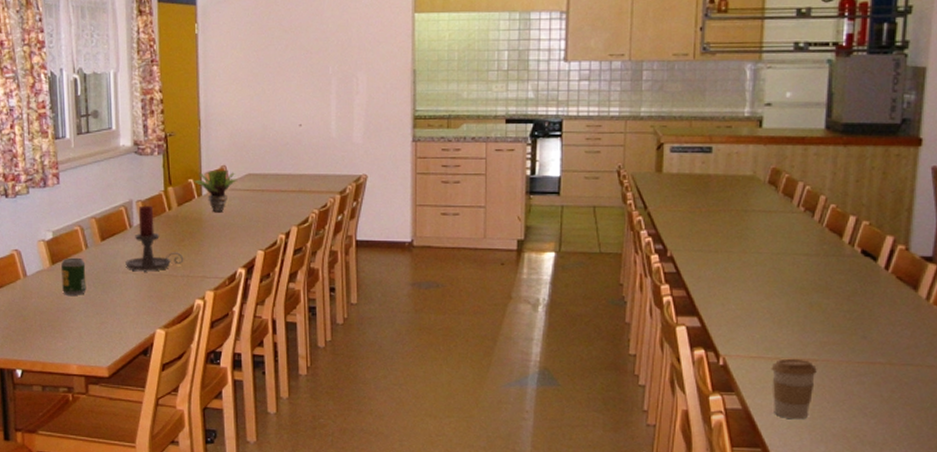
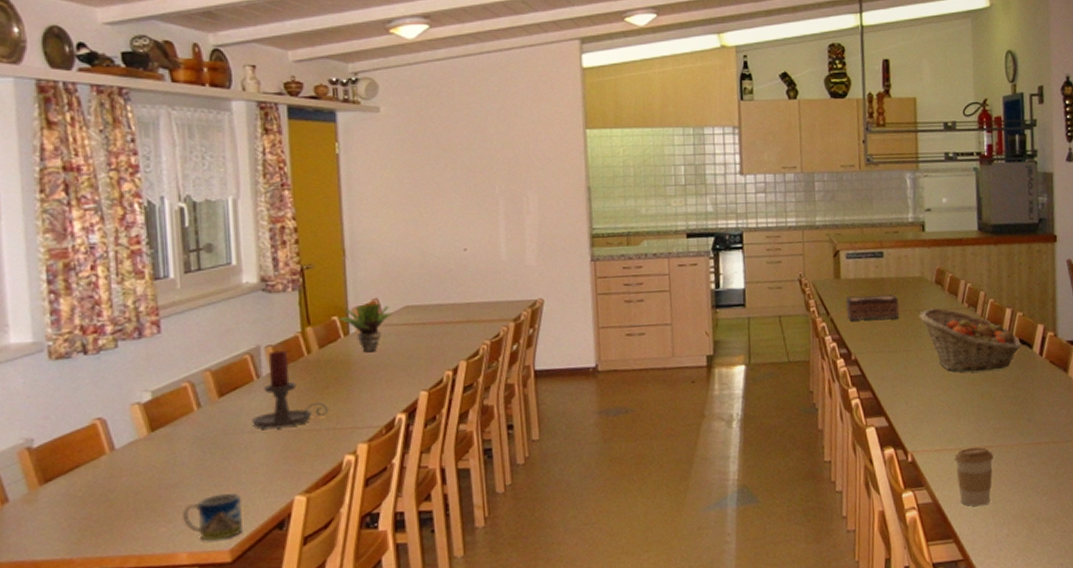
soda can: present [61,257,87,295] -> none [164,419,200,468]
mug: none [74,320,117,358] -> present [183,492,243,541]
tissue box: none [665,191,725,218] -> present [845,294,899,321]
fruit basket: none [747,209,863,281] -> present [919,308,1021,372]

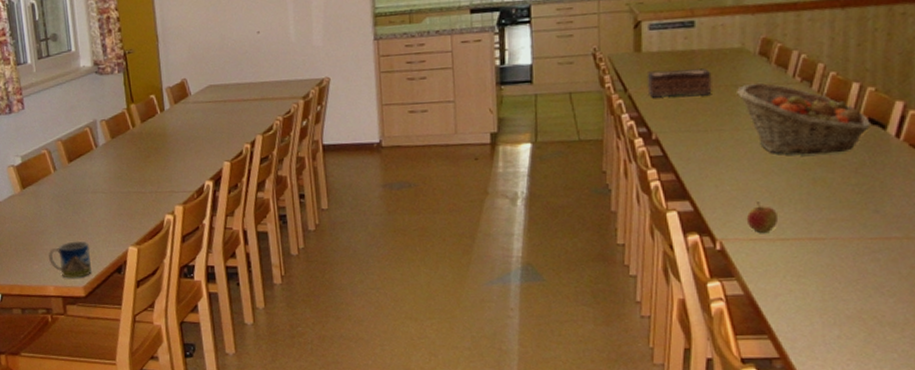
candle holder: present [252,350,329,429] -> none [94,124,151,190]
potted plant: present [339,303,393,351] -> none [155,83,199,126]
apple: none [931,415,957,444] -> present [746,201,779,233]
coffee cup: present [954,447,994,507] -> none [773,238,825,303]

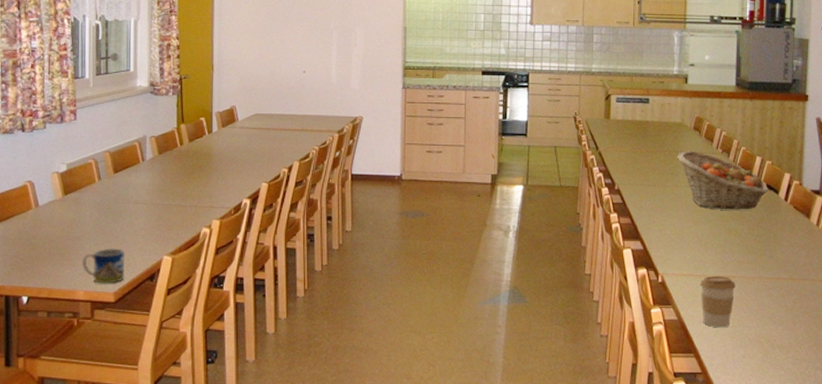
tissue box: present [647,68,712,98] -> none [613,135,660,158]
apple: present [746,201,779,233] -> none [681,245,704,270]
coffee cup: none [773,238,825,303] -> present [699,275,736,328]

